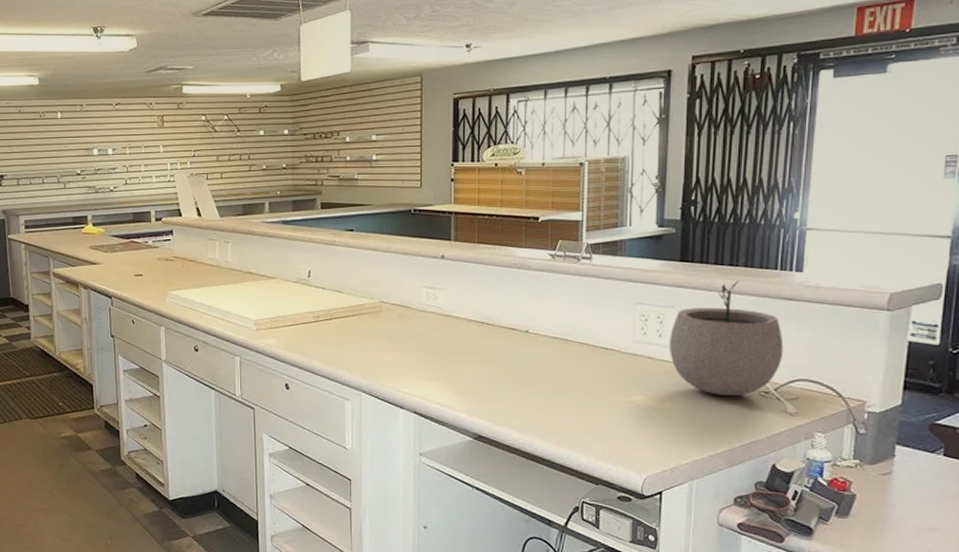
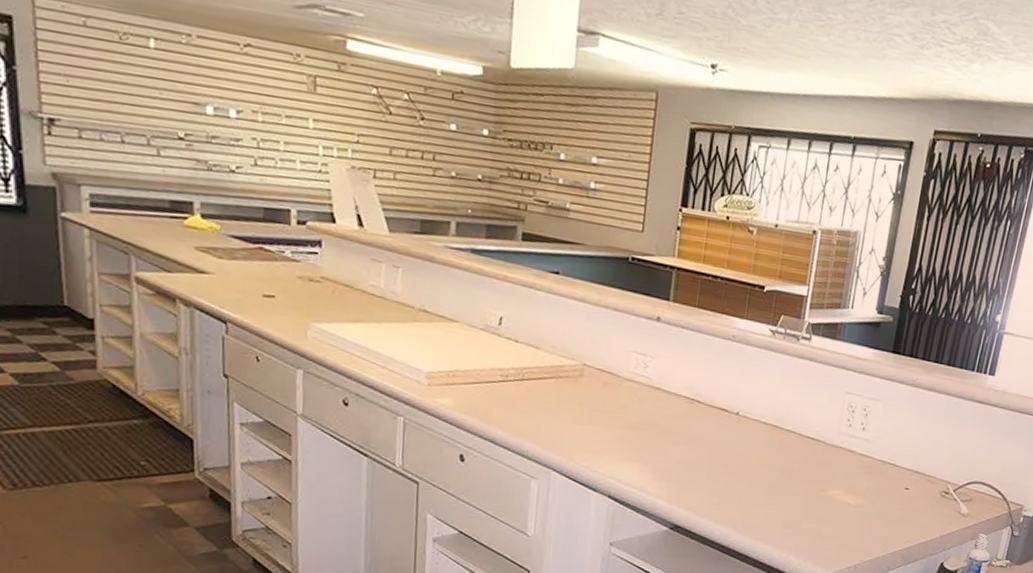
plant pot: present [669,281,784,396] -> none [870,378,969,495]

